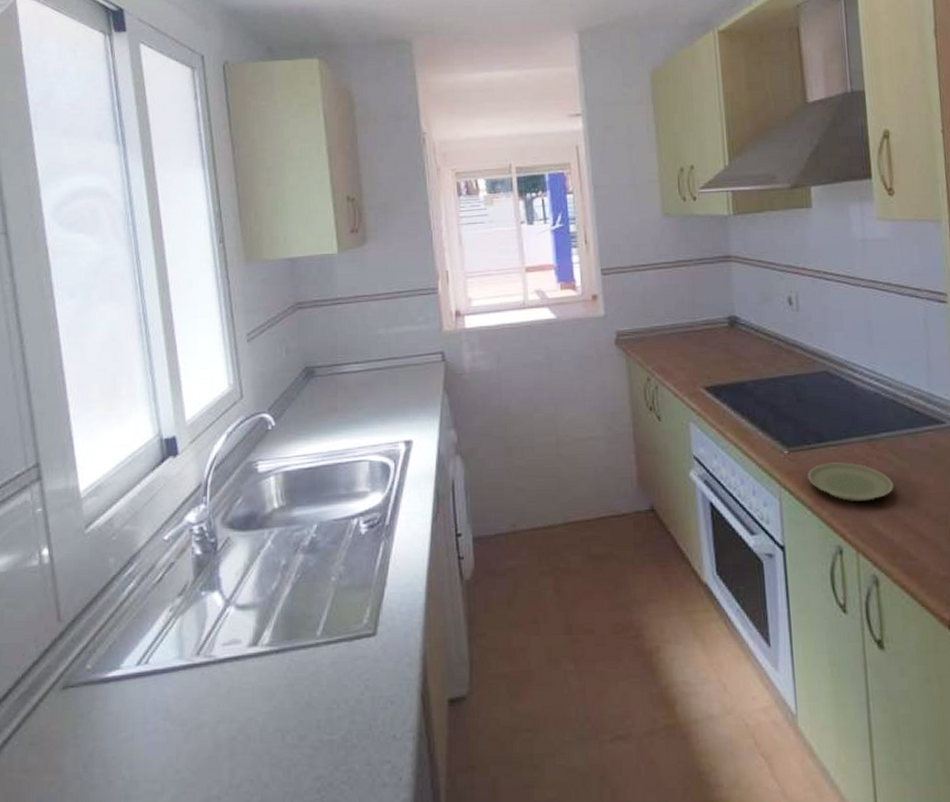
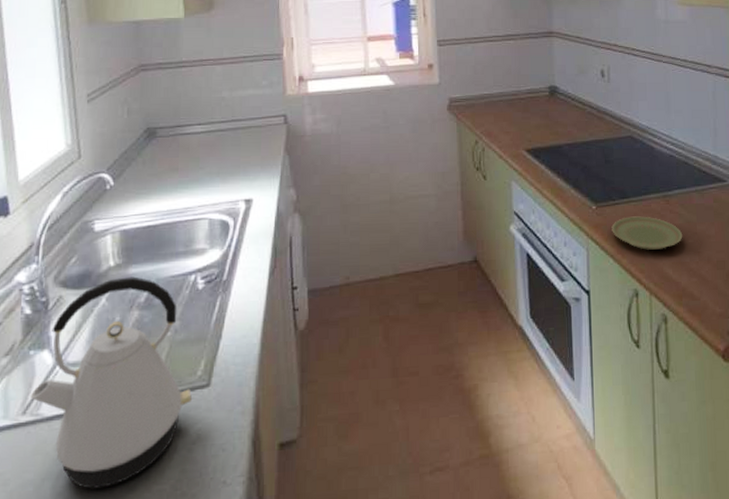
kettle: none [203,519,360,735] -> present [30,276,193,489]

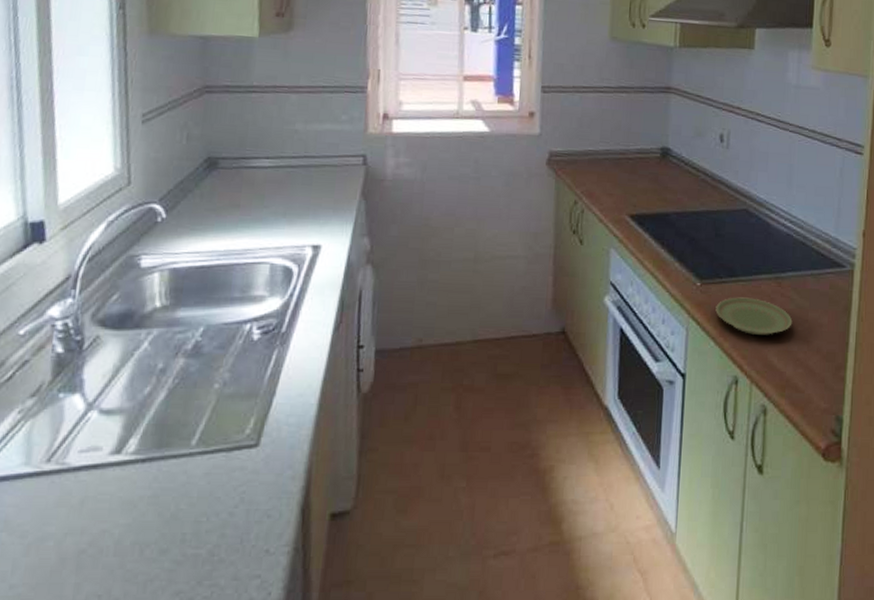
kettle: present [30,276,193,489] -> none [56,320,239,548]

